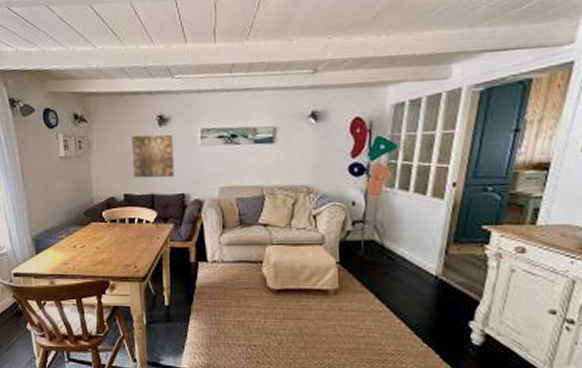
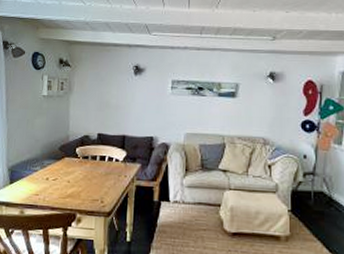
wall art: present [132,134,175,178] -> none [107,82,147,122]

